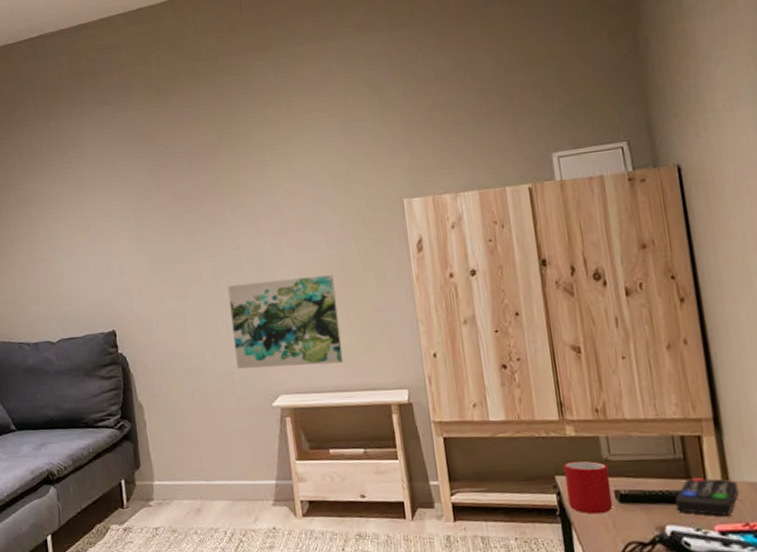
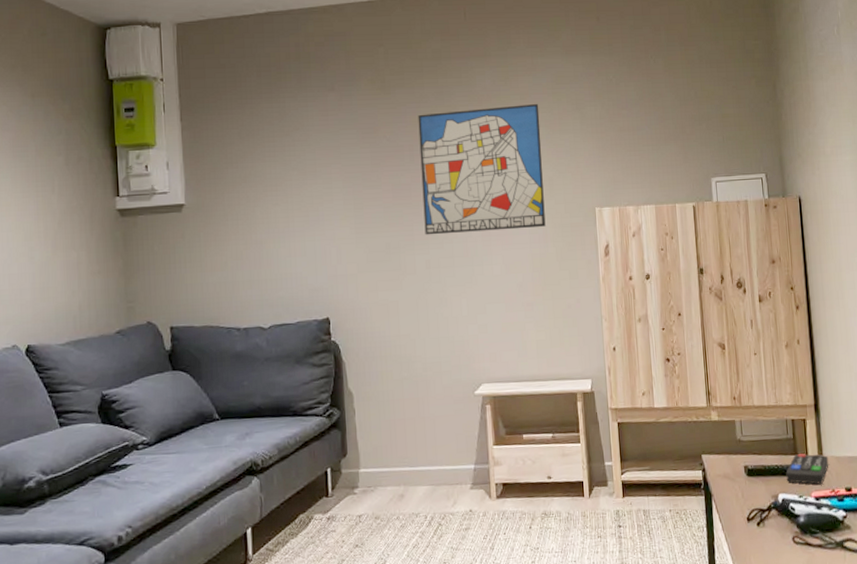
wall art: none [195,92,345,242] -> present [418,104,546,235]
wall art: present [228,275,344,369] -> none [440,273,539,358]
cup: present [564,461,613,515] -> none [709,441,743,487]

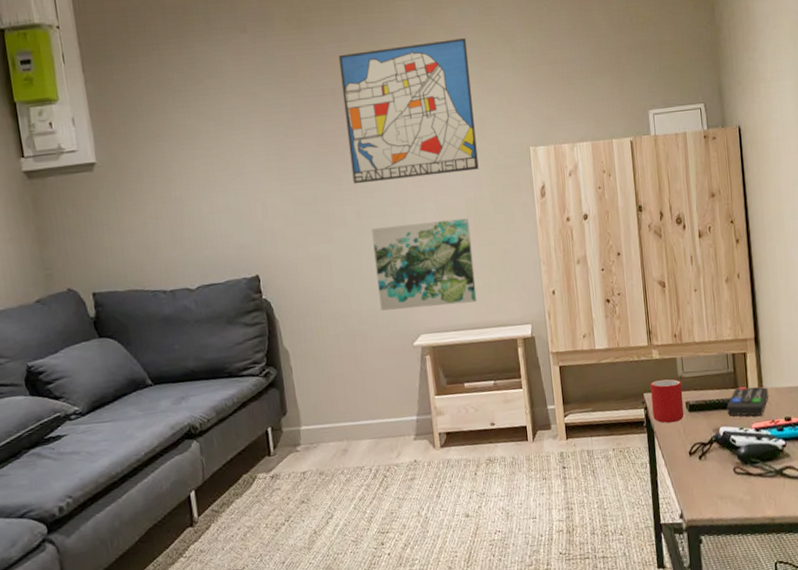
wall art: none [440,273,539,358] -> present [371,218,477,311]
cup: none [709,441,743,487] -> present [650,379,684,423]

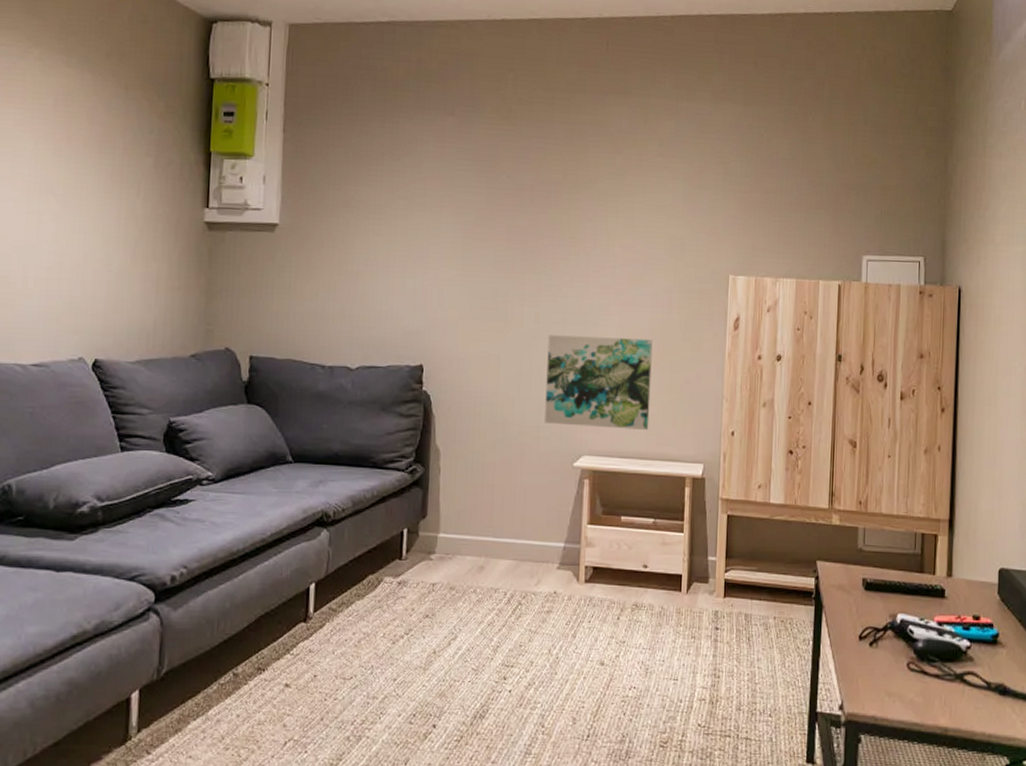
wall art: present [338,38,479,184] -> none [537,151,679,290]
cup: present [650,379,684,423] -> none [823,549,861,600]
remote control: present [727,386,769,416] -> none [908,572,958,608]

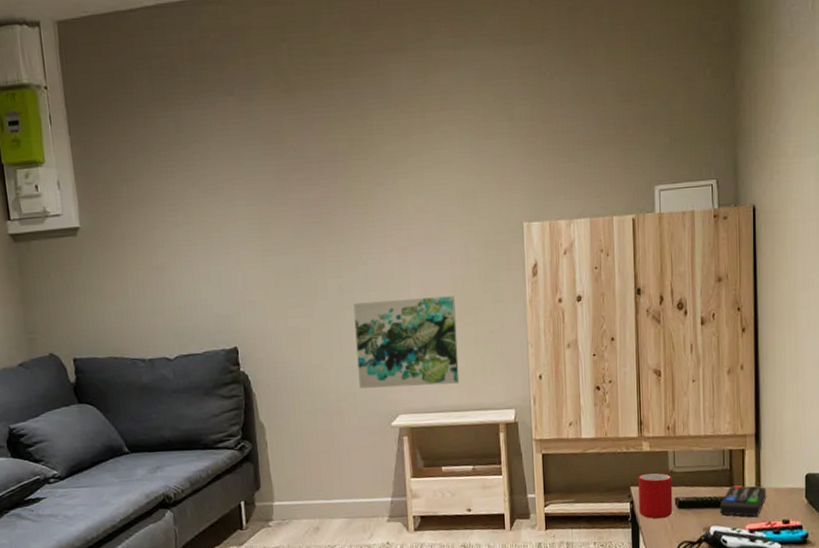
cup: none [823,549,861,600] -> present [638,473,673,519]
remote control: none [908,572,958,608] -> present [719,485,767,517]

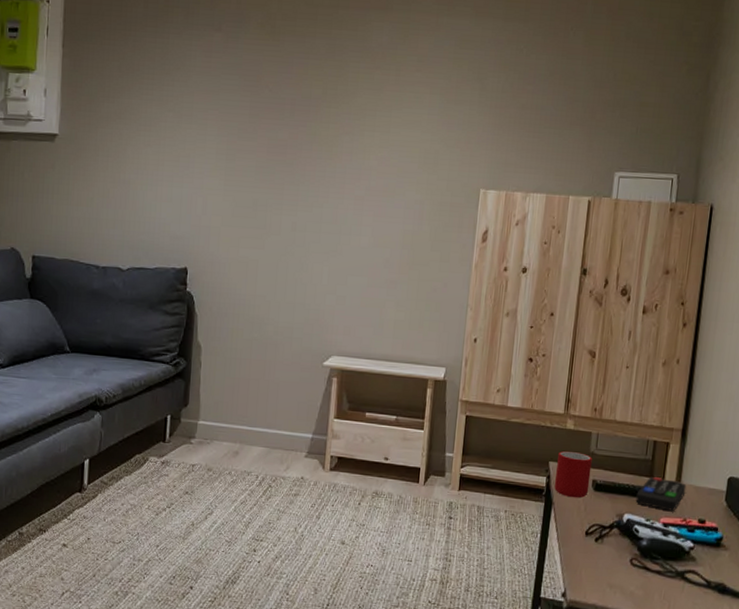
wall art: present [353,296,460,389] -> none [298,243,403,334]

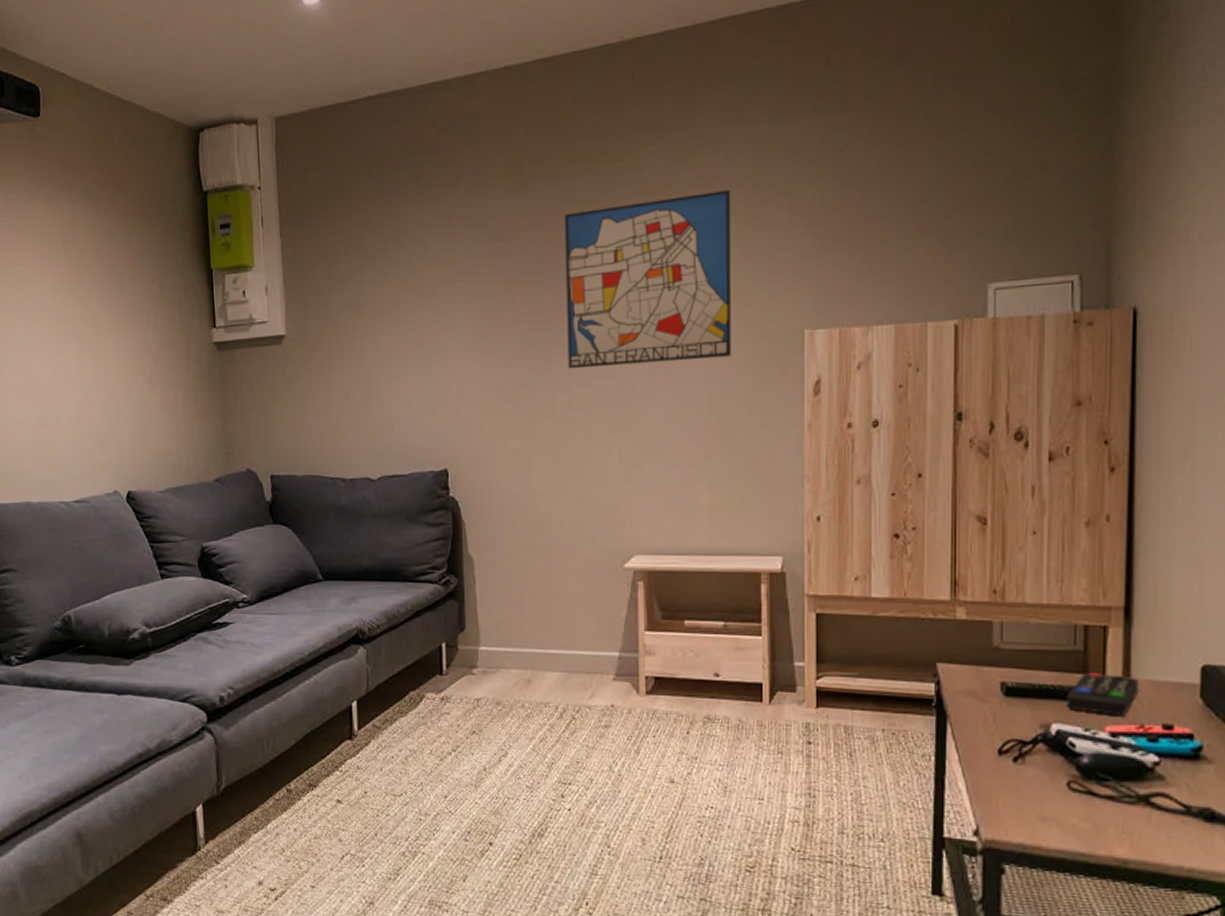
wall art: none [295,66,437,203] -> present [564,190,732,369]
cup: present [554,451,593,498] -> none [946,649,997,708]

